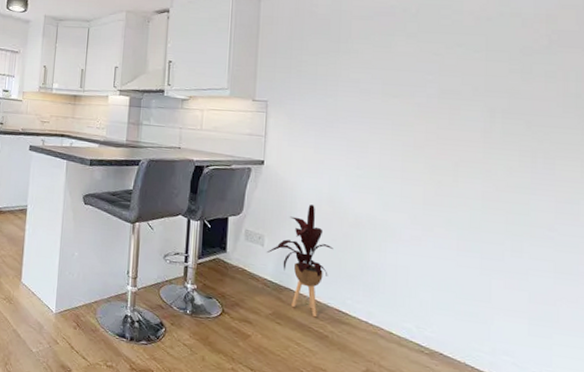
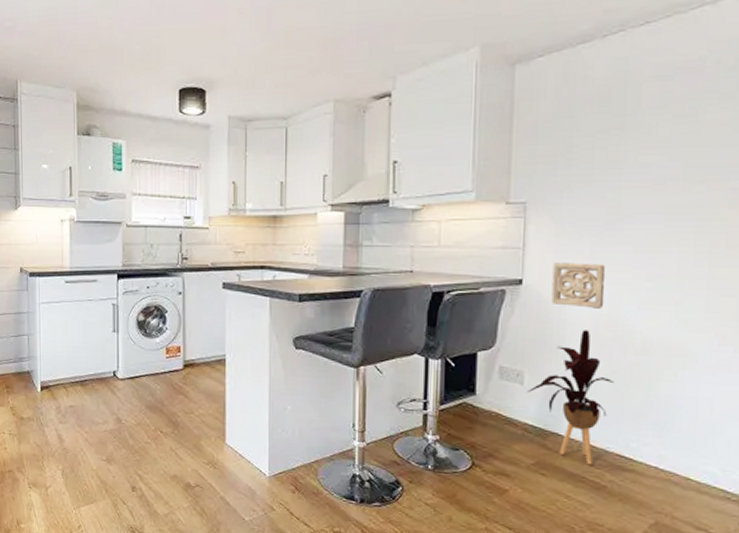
wall ornament: none [286,149,326,188] -> present [551,262,605,309]

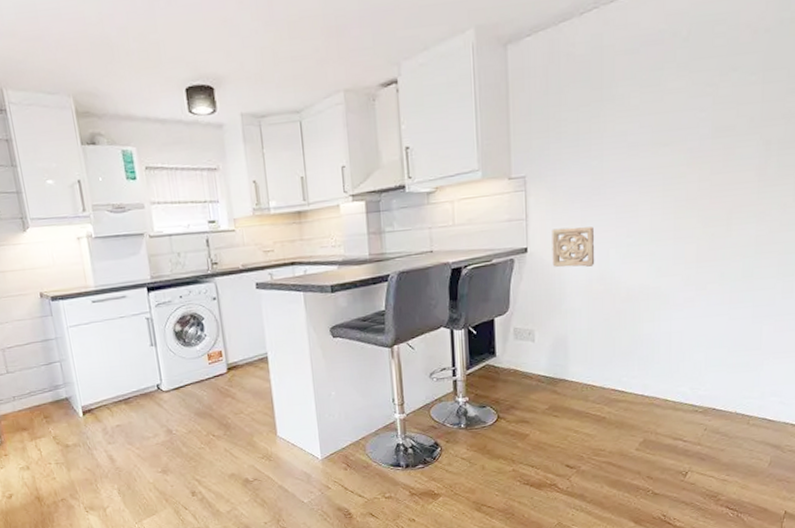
house plant: present [526,330,614,466] -> none [537,286,607,402]

